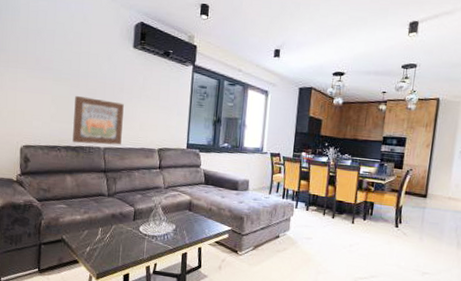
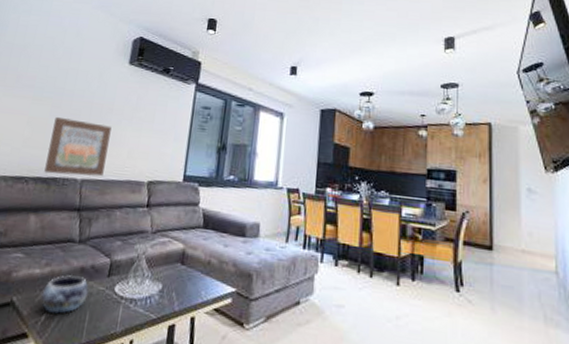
decorative bowl: none [83,219,121,247] -> present [40,274,90,314]

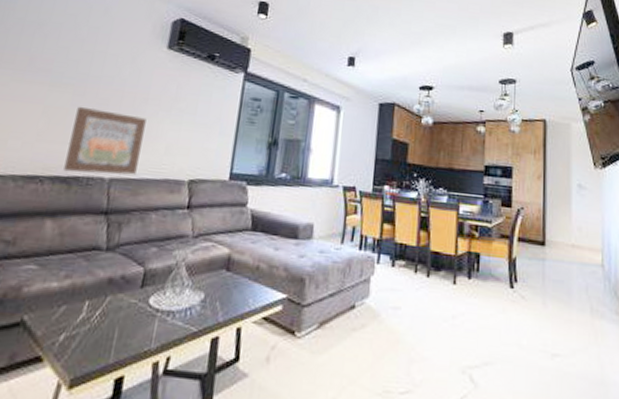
decorative bowl: present [40,274,90,314] -> none [57,286,119,333]

